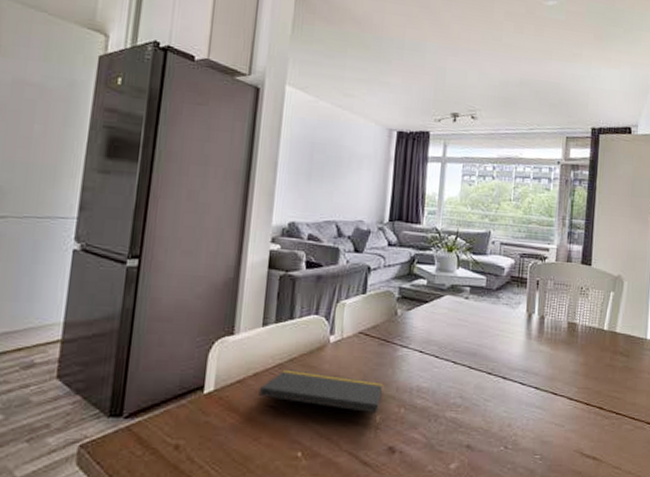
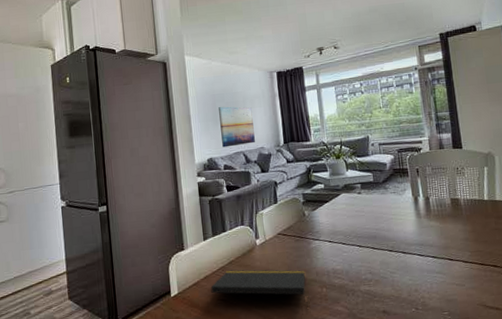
wall art: none [311,160,358,214] -> present [219,106,255,148]

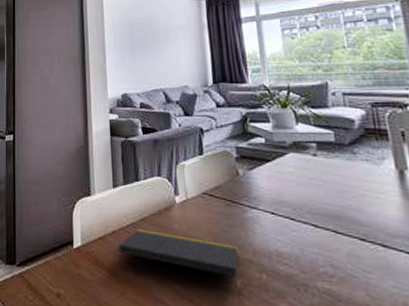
wall art: present [219,106,255,148] -> none [137,37,178,83]

